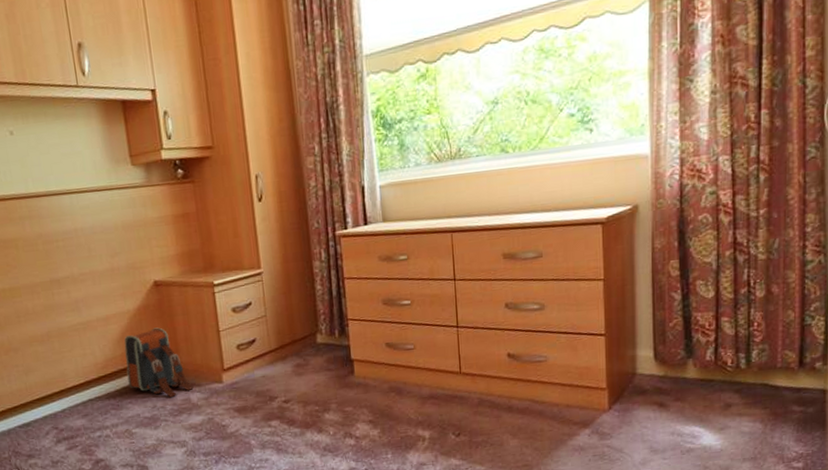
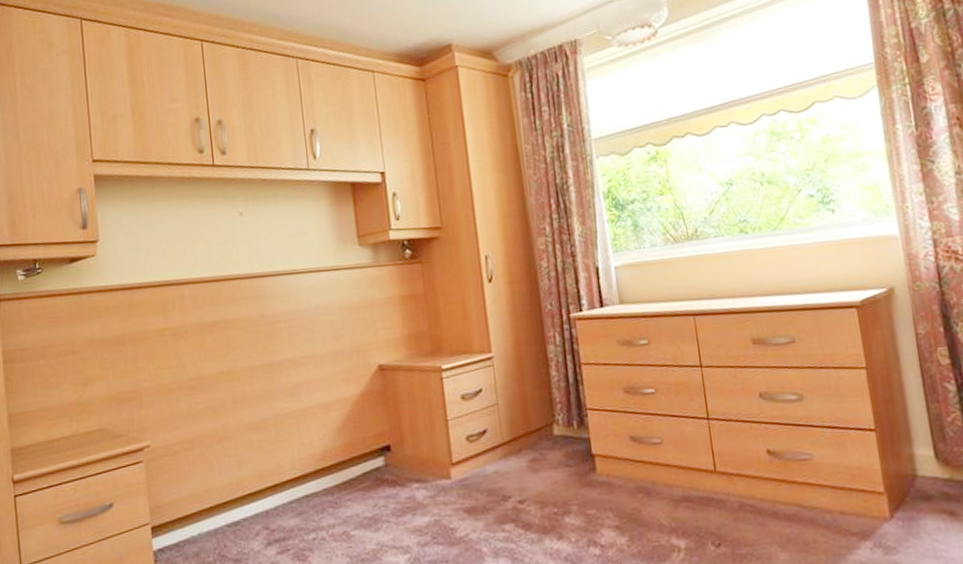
backpack: present [124,327,195,397] -> none [345,415,420,494]

